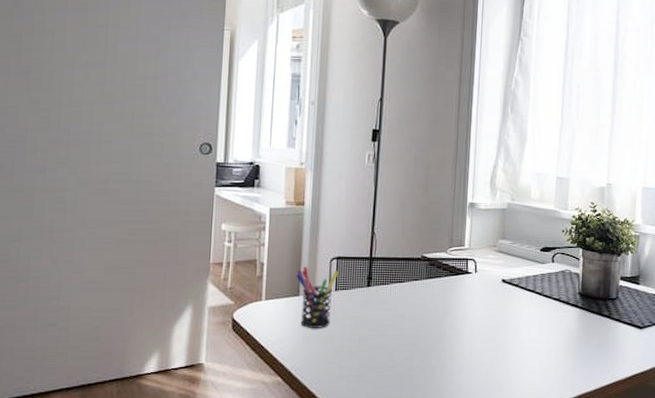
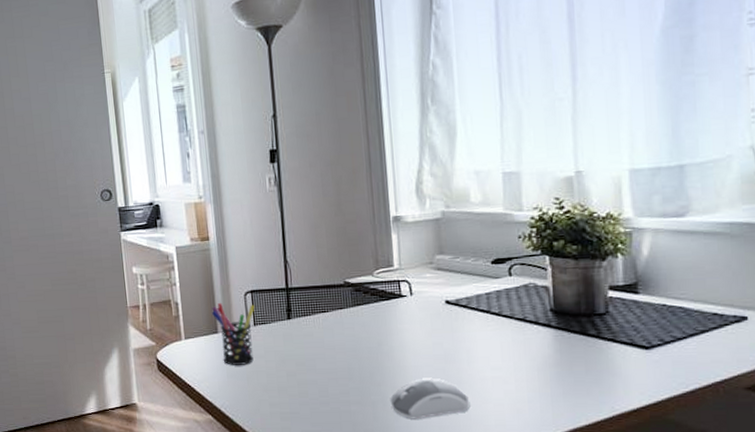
computer mouse: none [447,348,511,383] -> present [390,380,470,419]

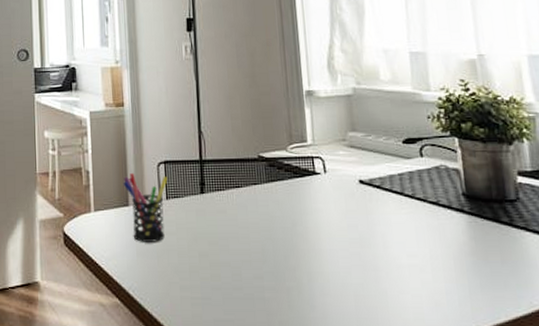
computer mouse: present [390,380,470,419] -> none [305,266,388,310]

